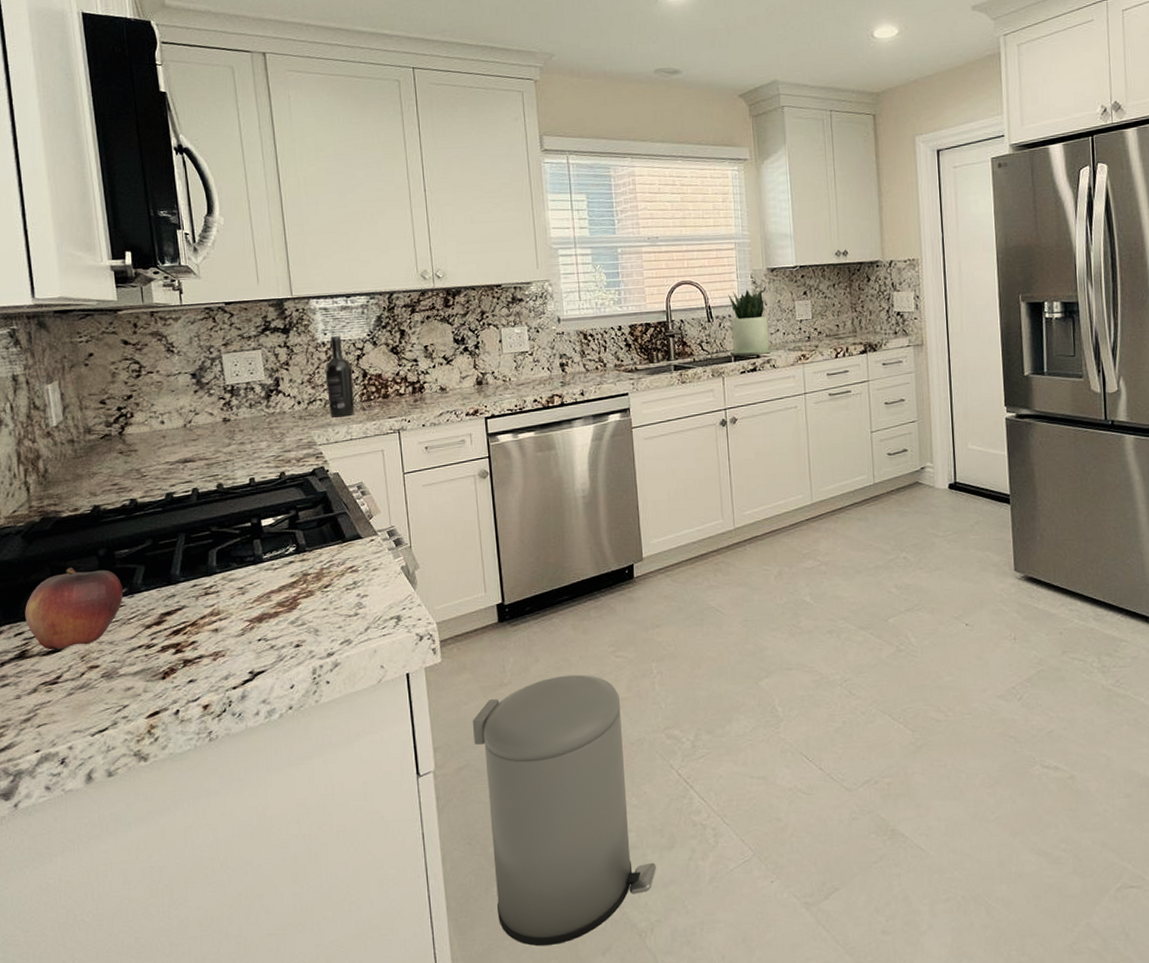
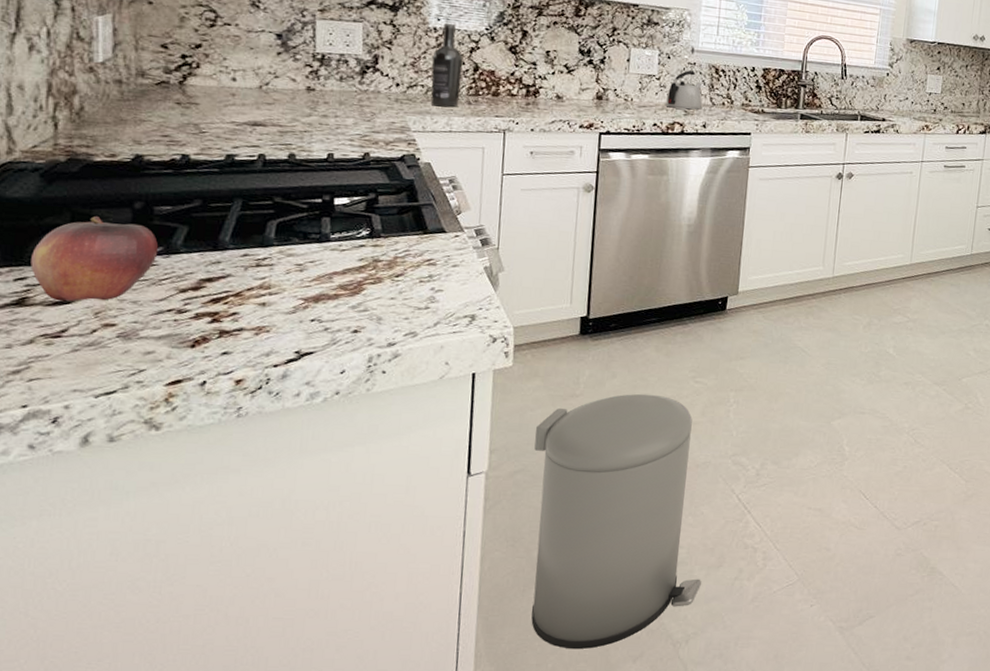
kettle: none [541,340,578,382] -> present [664,70,703,111]
planter: present [728,289,774,357] -> none [858,54,900,119]

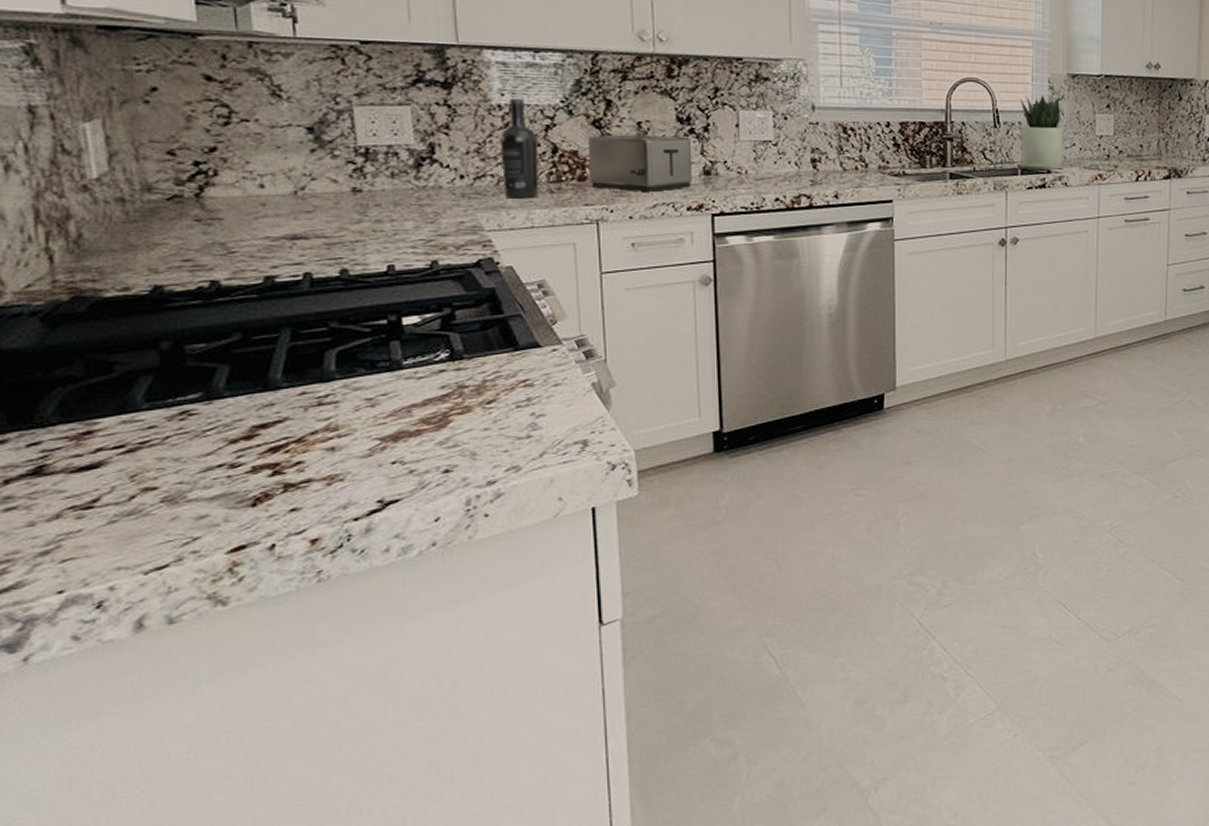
fruit: present [30,215,159,302] -> none [43,361,197,466]
toaster: none [502,59,589,110] -> present [587,134,692,192]
pedal bin: present [531,393,701,650] -> none [673,513,886,809]
kettle: present [664,70,703,111] -> none [786,132,832,180]
planter: none [858,54,900,119] -> present [1017,95,1067,171]

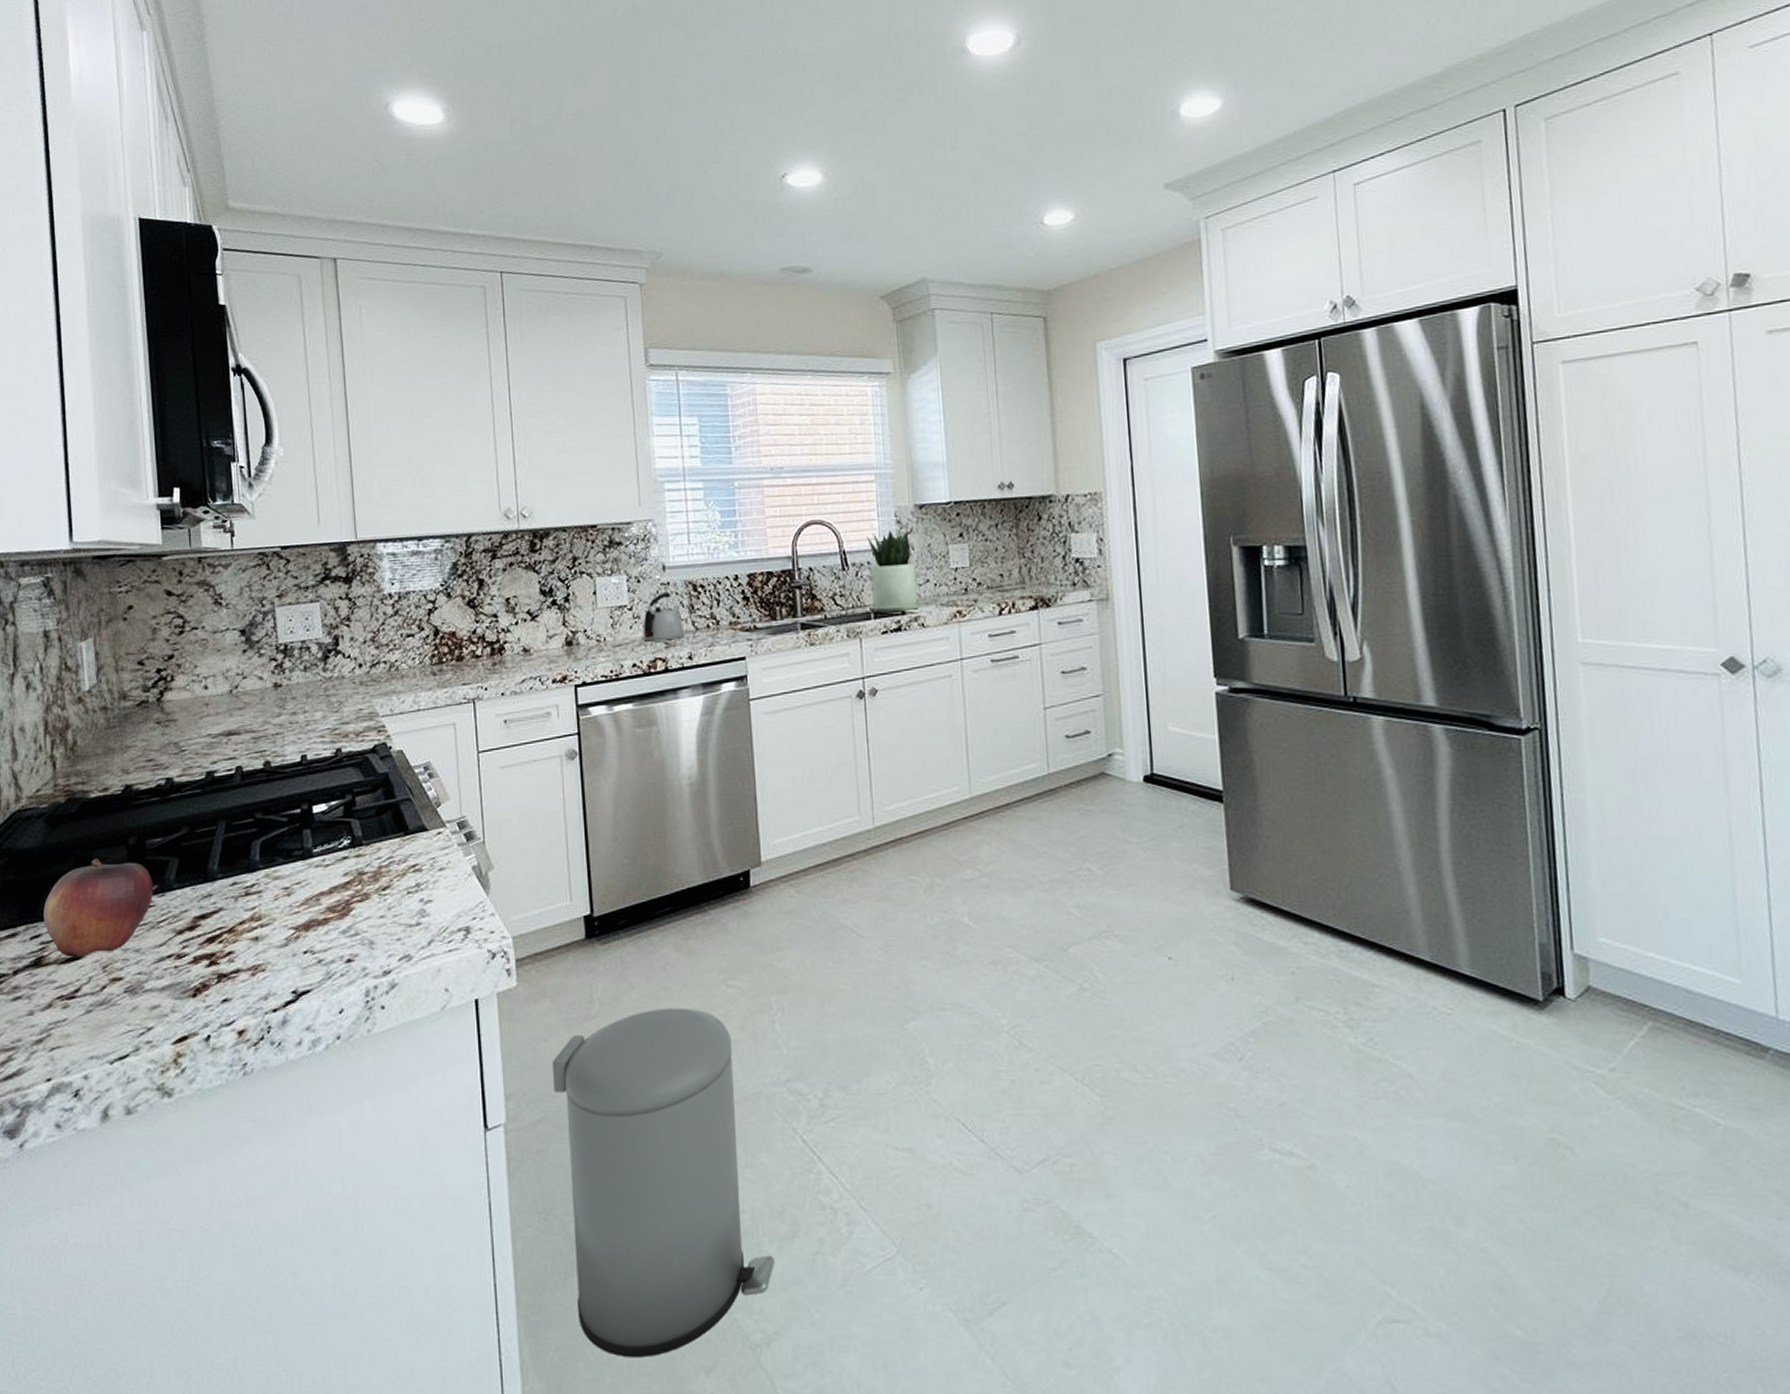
fruit: none [43,361,197,466] -> present [43,857,154,958]
wine bottle: present [500,99,539,199] -> none [391,586,424,683]
toaster: present [587,134,692,192] -> none [464,608,556,668]
pedal bin: none [673,513,886,809] -> present [551,1007,774,1358]
kettle: none [786,132,832,180] -> present [642,592,685,643]

